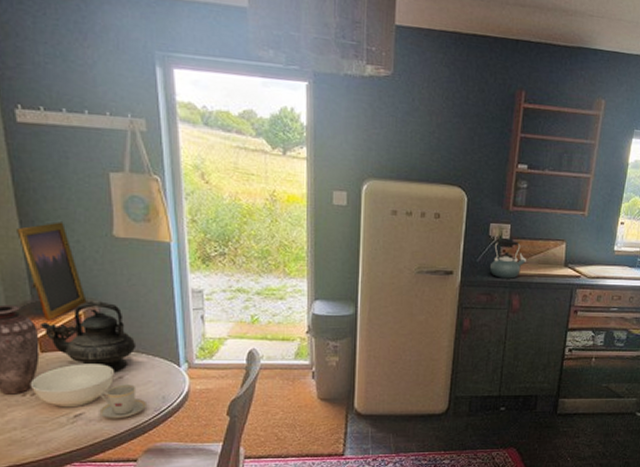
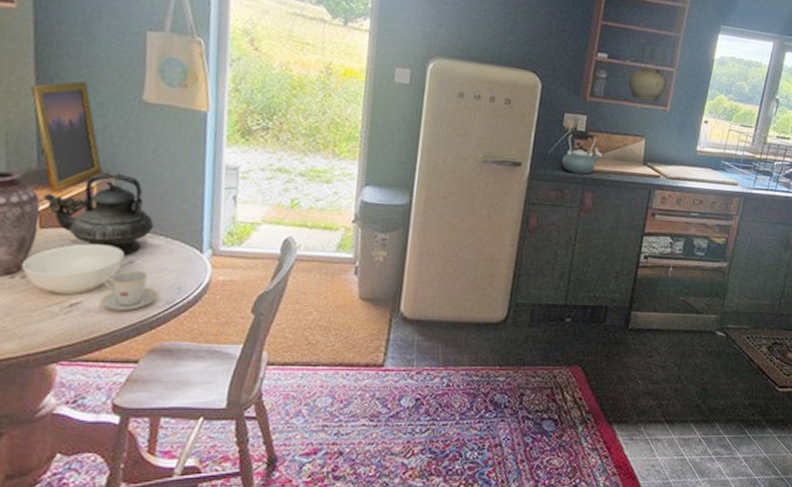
ceramic jug: none [547,170,584,207] -> present [628,62,667,101]

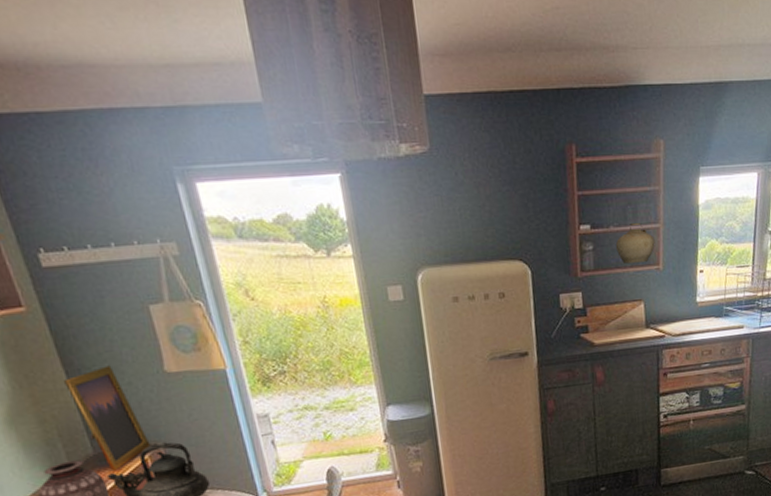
kettle: present [561,131,603,175] -> none [566,309,606,352]

